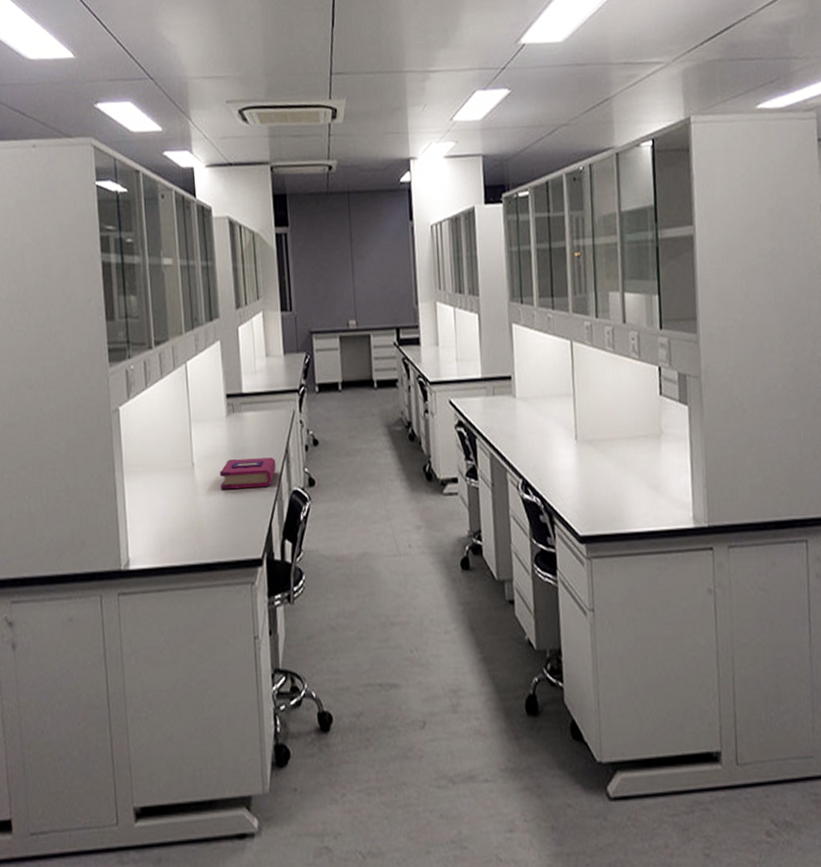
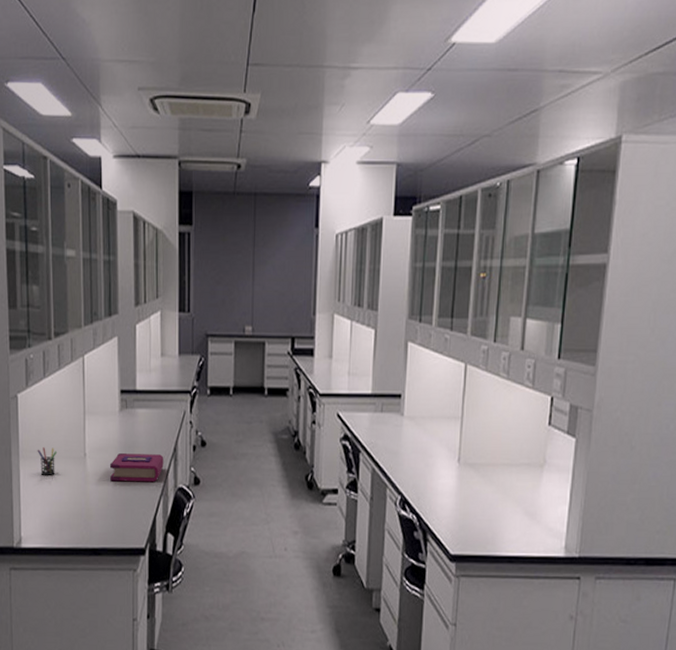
pen holder: none [142,459,164,490] -> present [37,447,57,475]

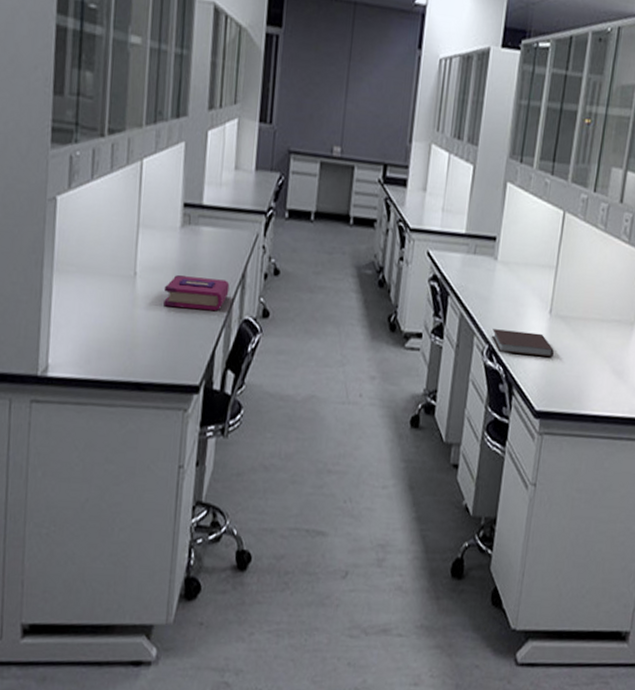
pen holder: present [37,447,57,475] -> none [76,261,102,295]
notebook: none [404,480,465,504] -> present [492,329,554,358]

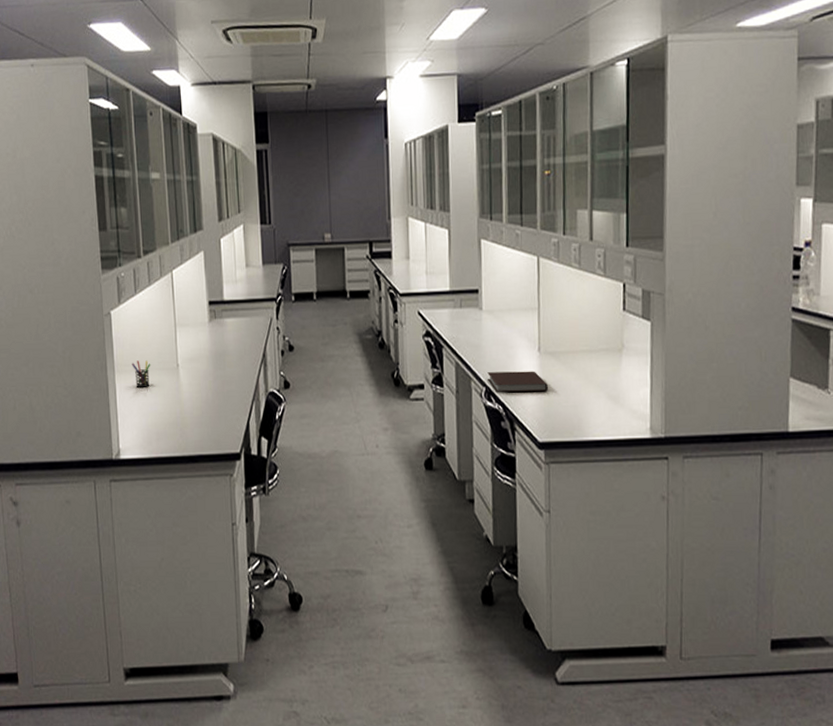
pen holder: none [76,261,102,295] -> present [131,360,151,387]
book: present [163,275,230,312] -> none [201,361,254,390]

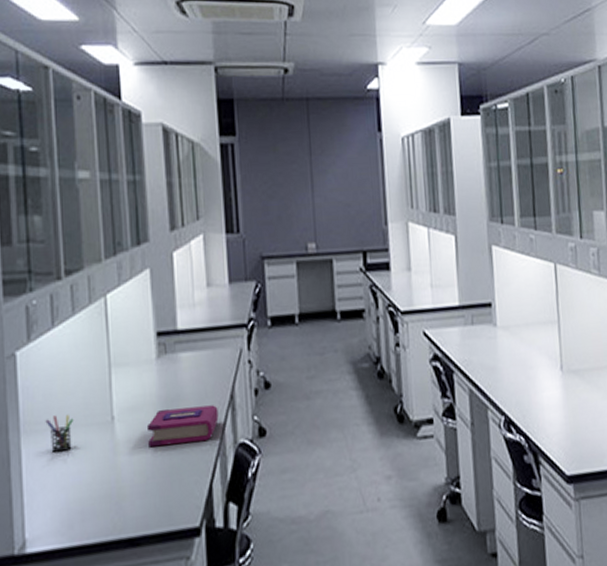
book: none [201,361,254,390] -> present [146,405,219,448]
notebook: present [487,371,548,393] -> none [506,393,574,421]

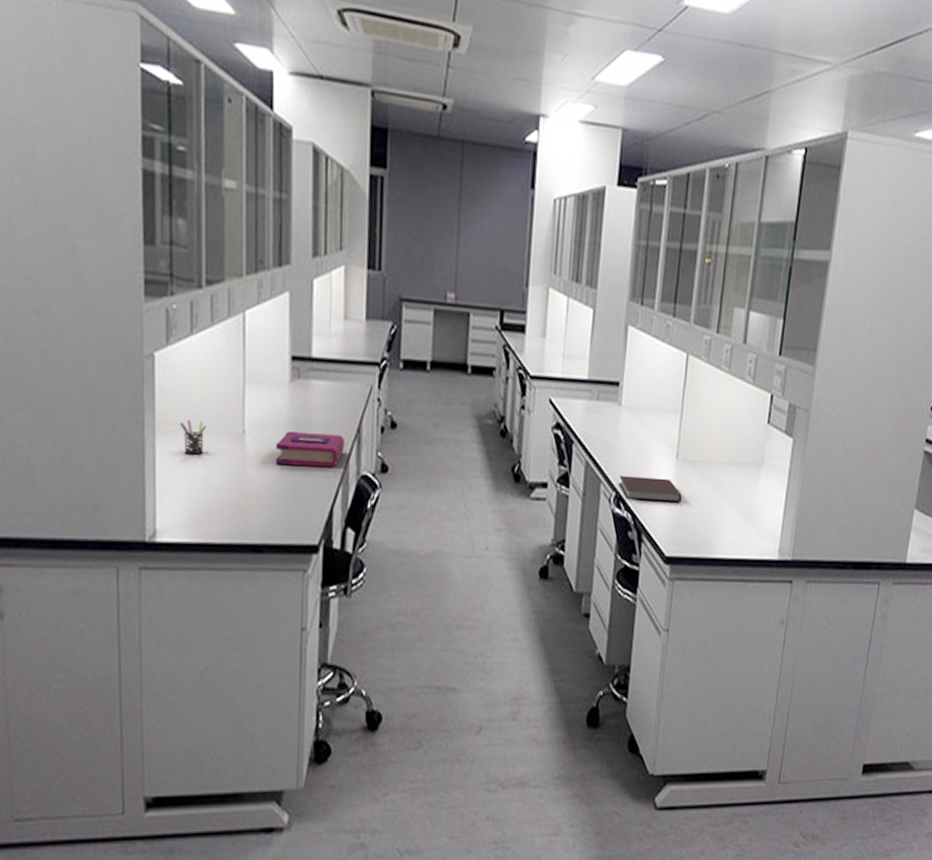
notebook: none [506,393,574,421] -> present [619,476,682,503]

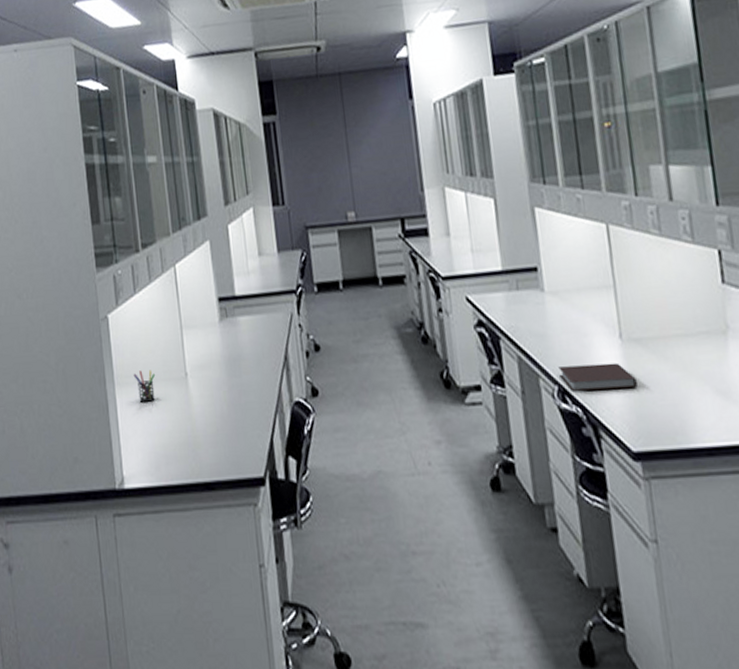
book: present [275,432,345,468] -> none [214,365,276,402]

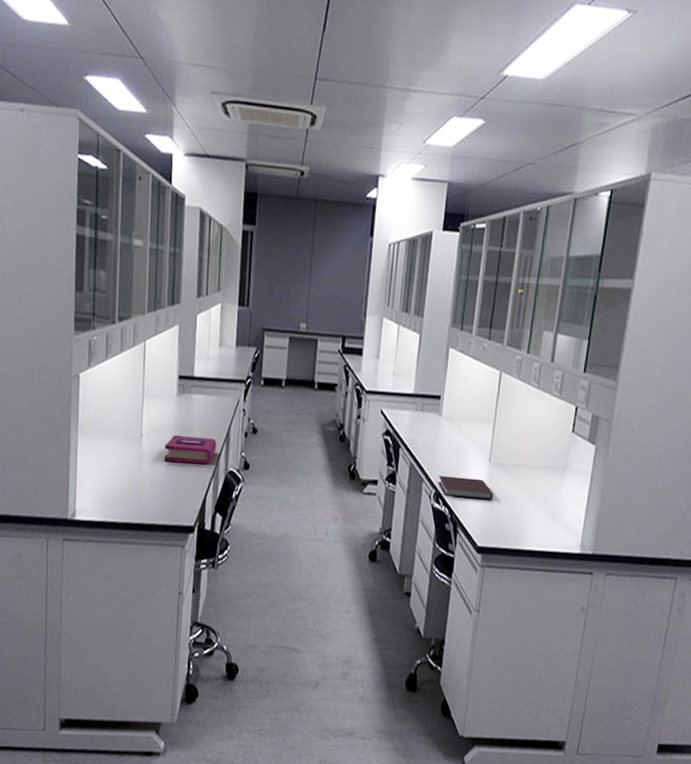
pen holder: present [133,369,156,402] -> none [95,425,115,453]
book: none [214,365,276,402] -> present [164,435,217,465]

